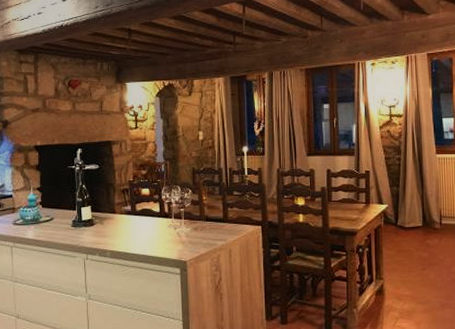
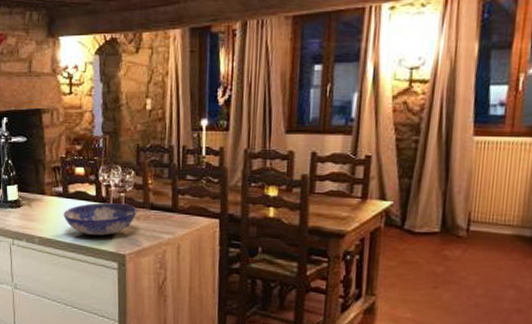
ceramic bowl: none [132,217,195,247] -> present [63,202,137,236]

